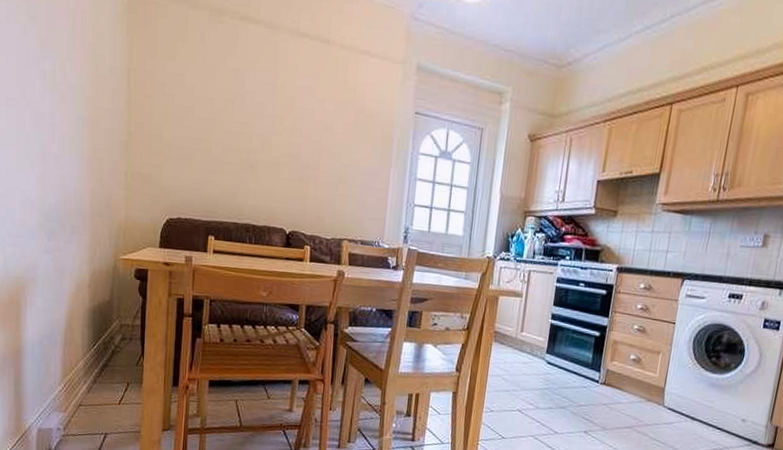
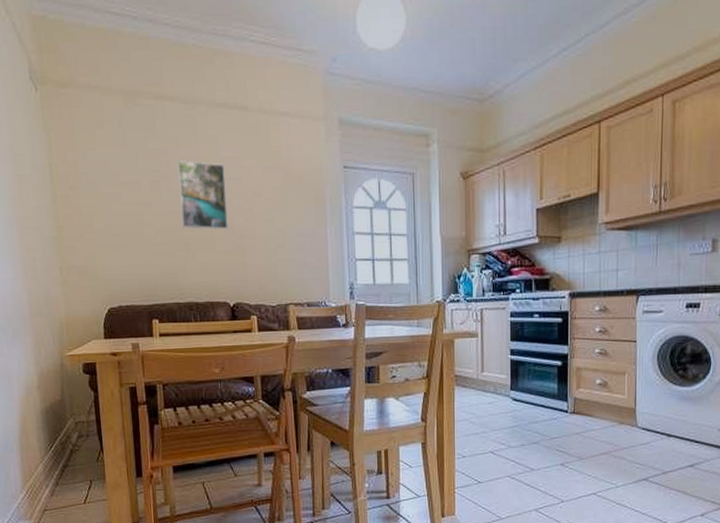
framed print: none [249,84,300,158] -> present [177,160,229,230]

